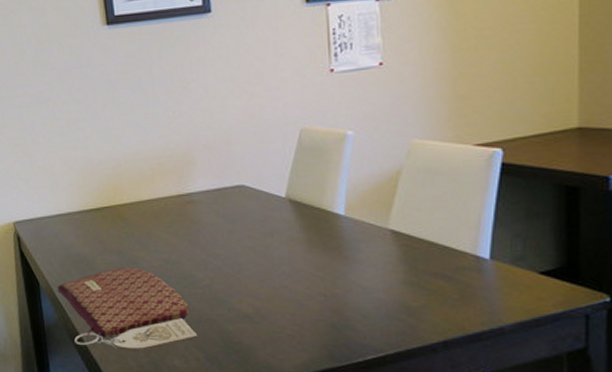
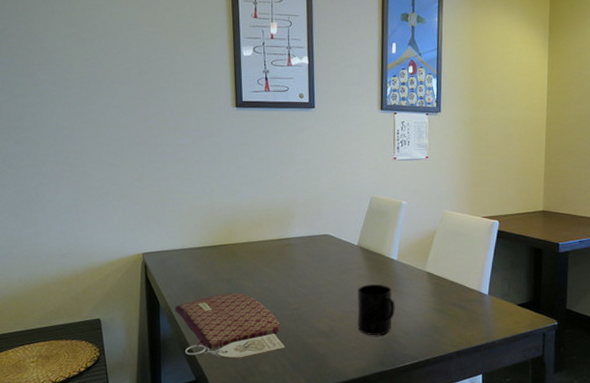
mug: none [290,249,346,319] -> present [357,284,395,335]

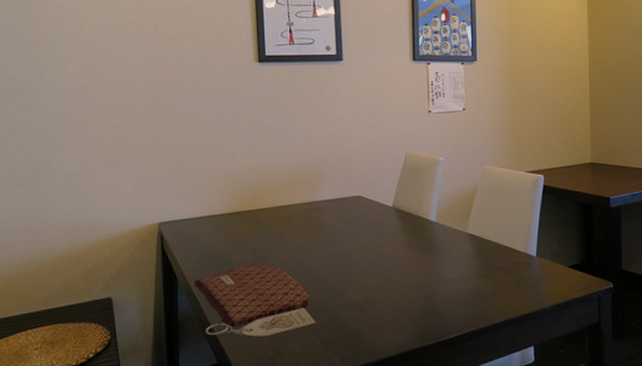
mug: present [357,284,395,335] -> none [394,248,436,306]

